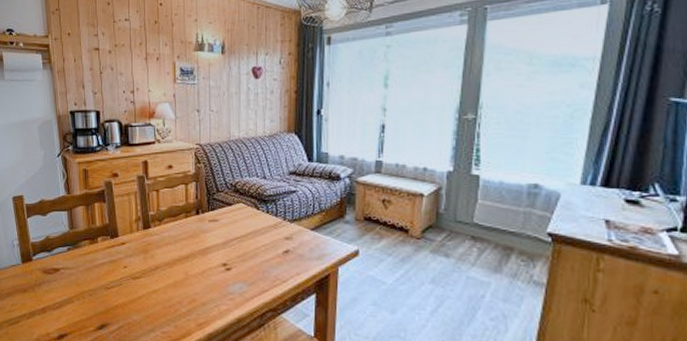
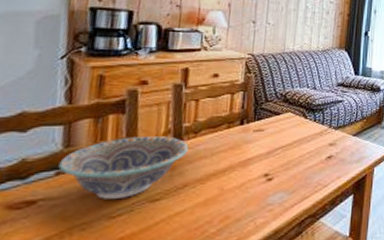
decorative bowl: none [69,222,156,273] -> present [58,136,189,199]

